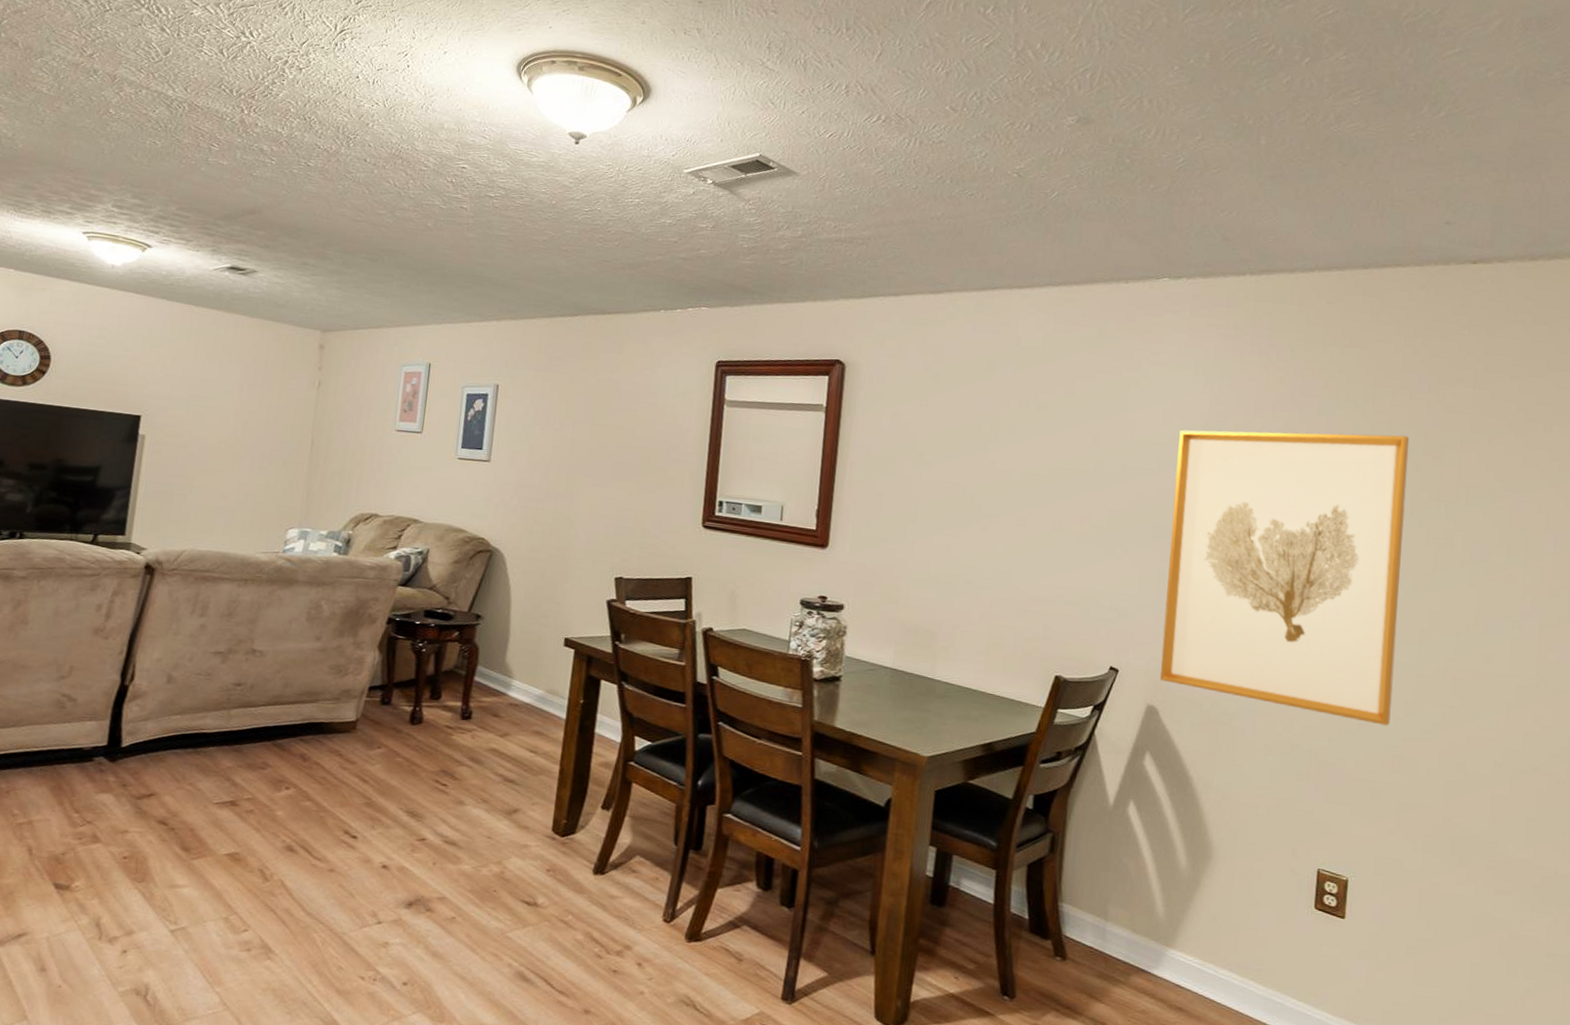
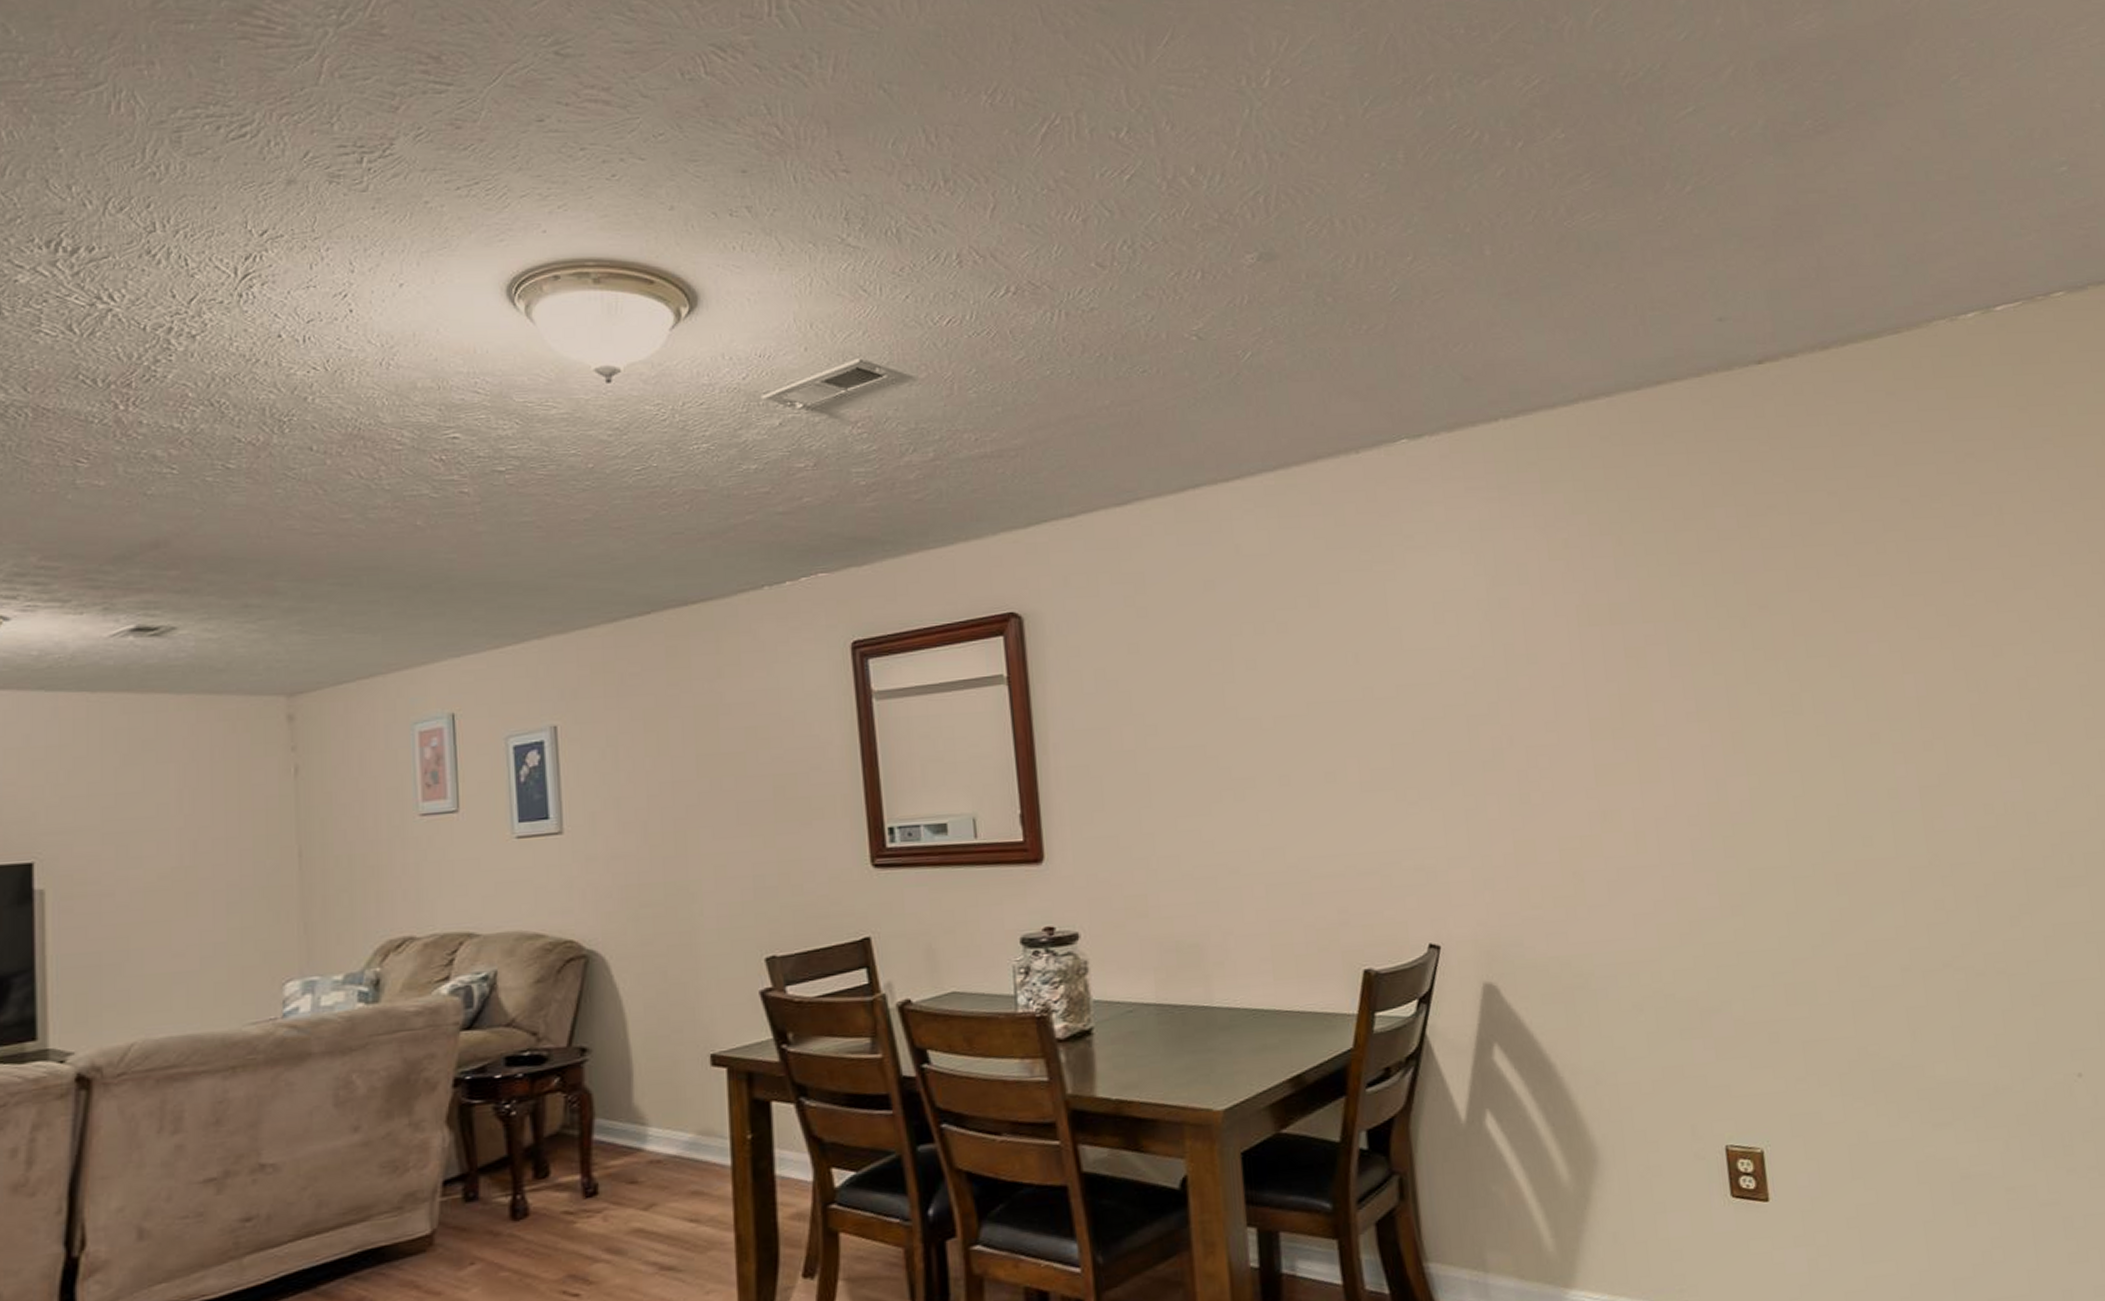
wall art: present [1160,430,1410,726] -> none [1457,586,1774,951]

